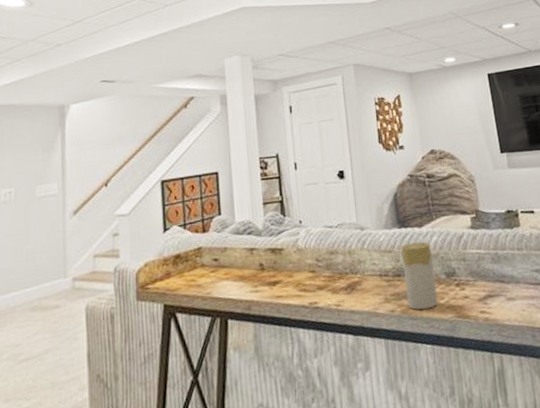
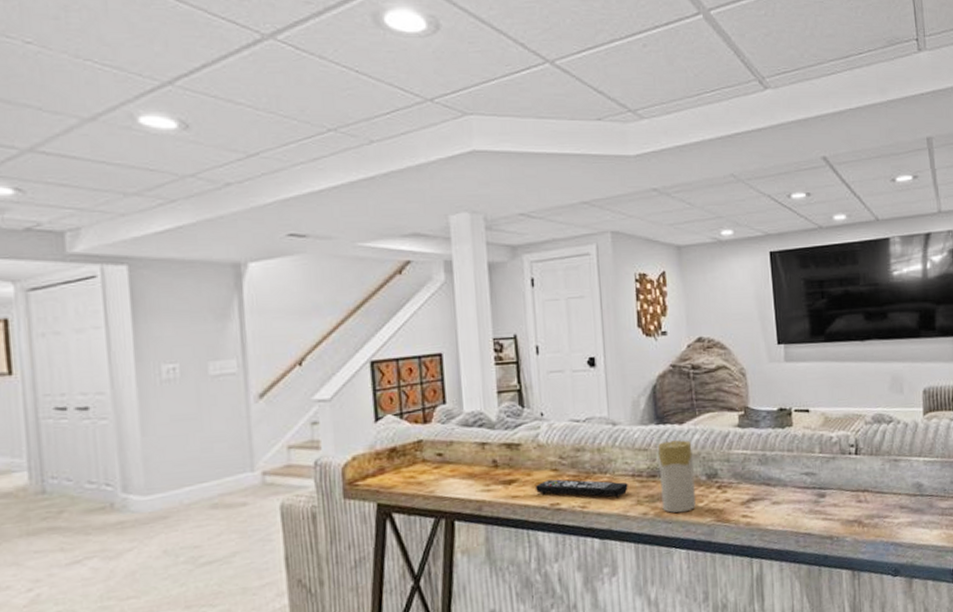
remote control: none [295,280,377,296] -> present [535,479,628,498]

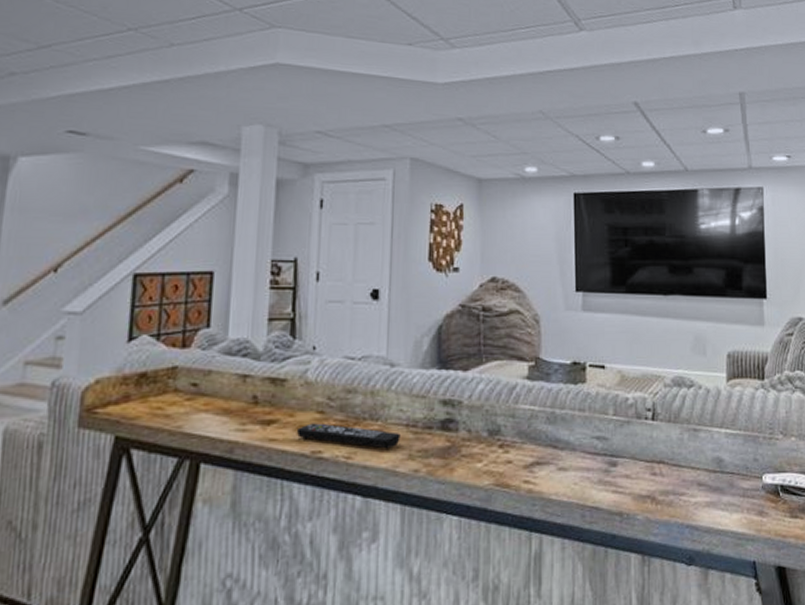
candle: present [658,440,696,513] -> none [436,389,475,473]

